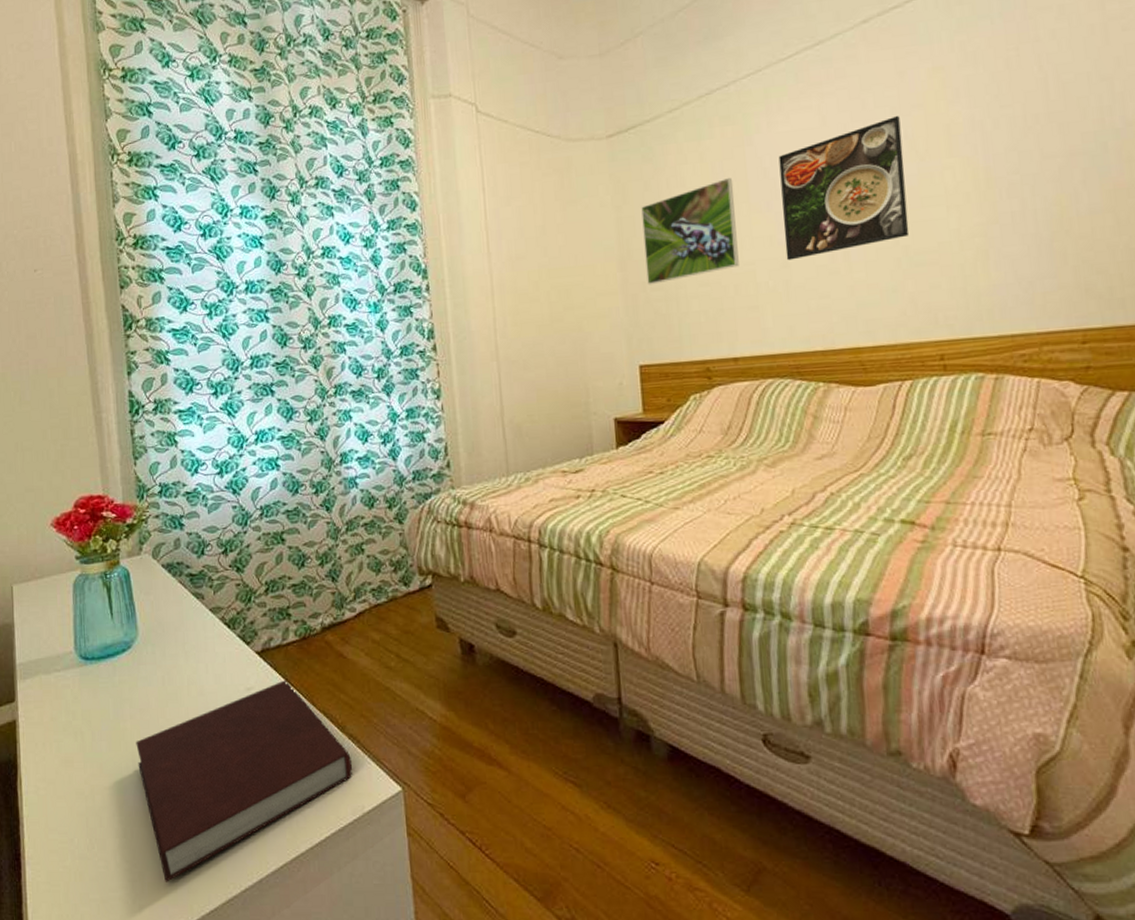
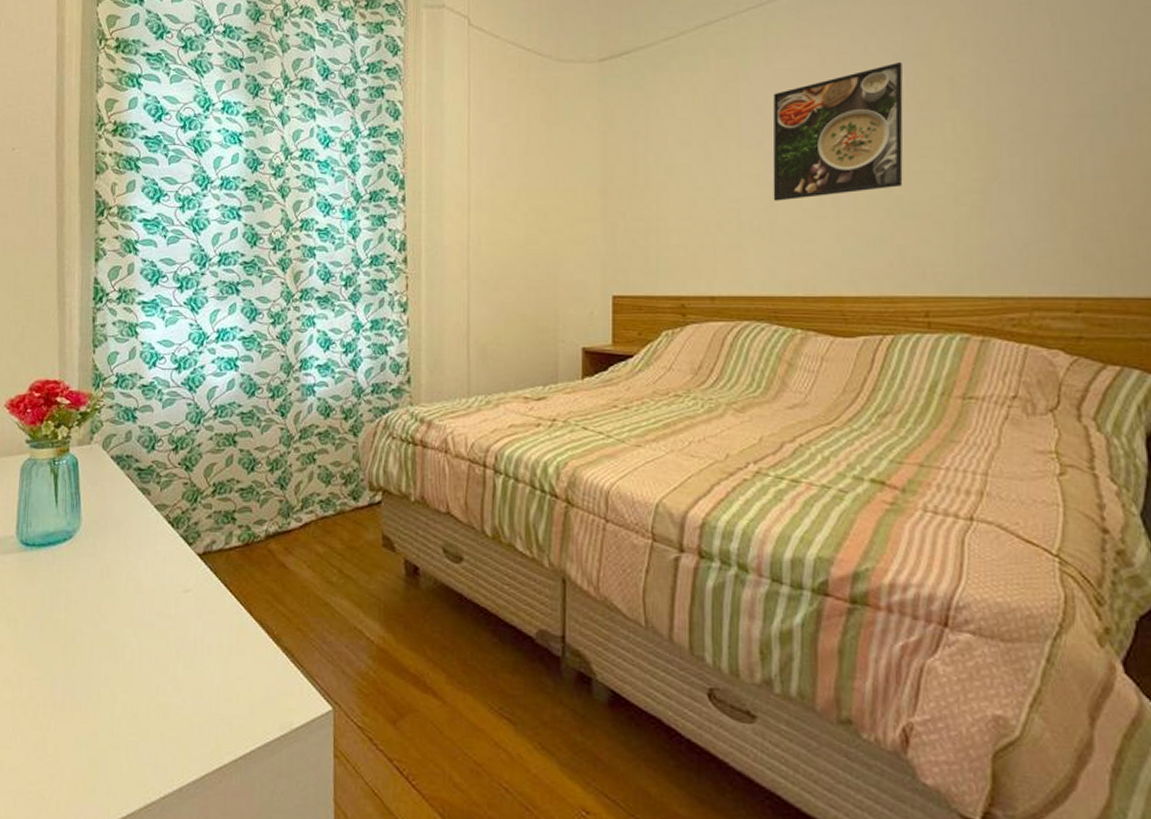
notebook: present [136,680,352,882] -> none [68,585,284,781]
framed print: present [641,177,739,285] -> none [628,111,725,215]

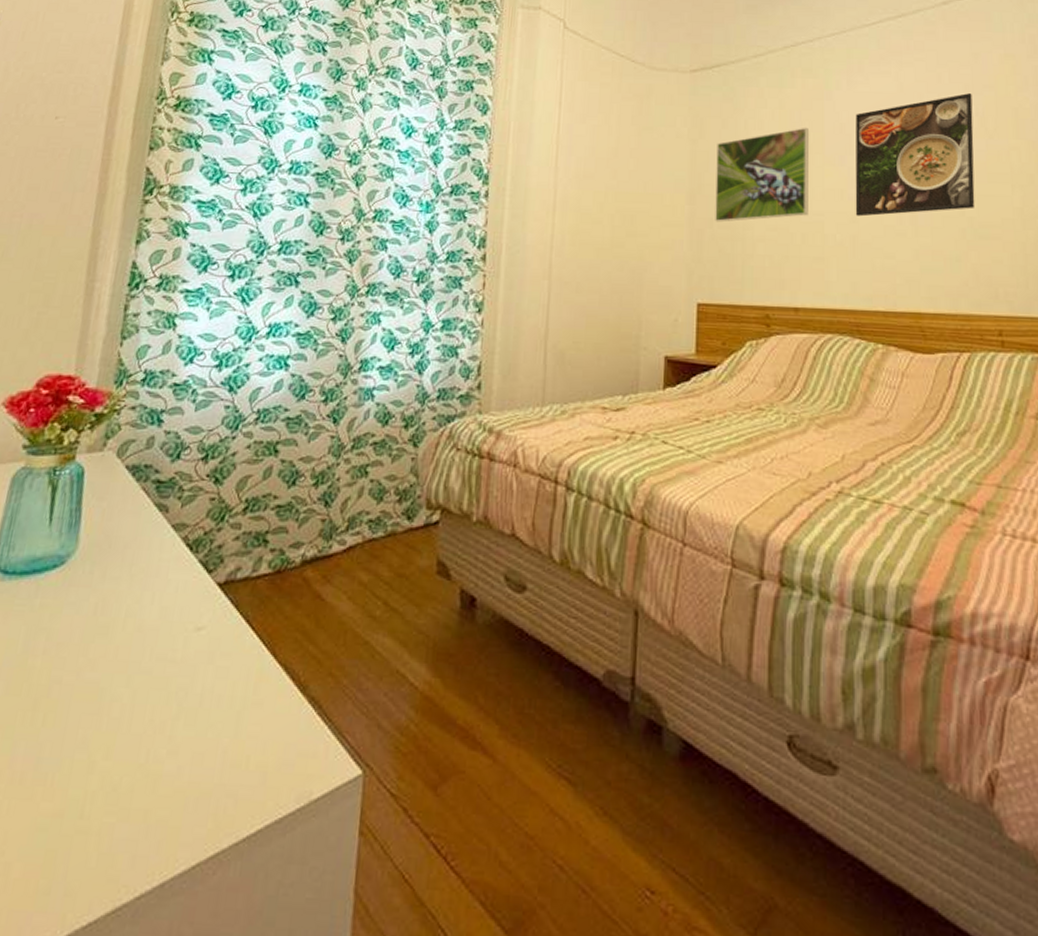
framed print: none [628,111,725,215] -> present [715,127,810,222]

